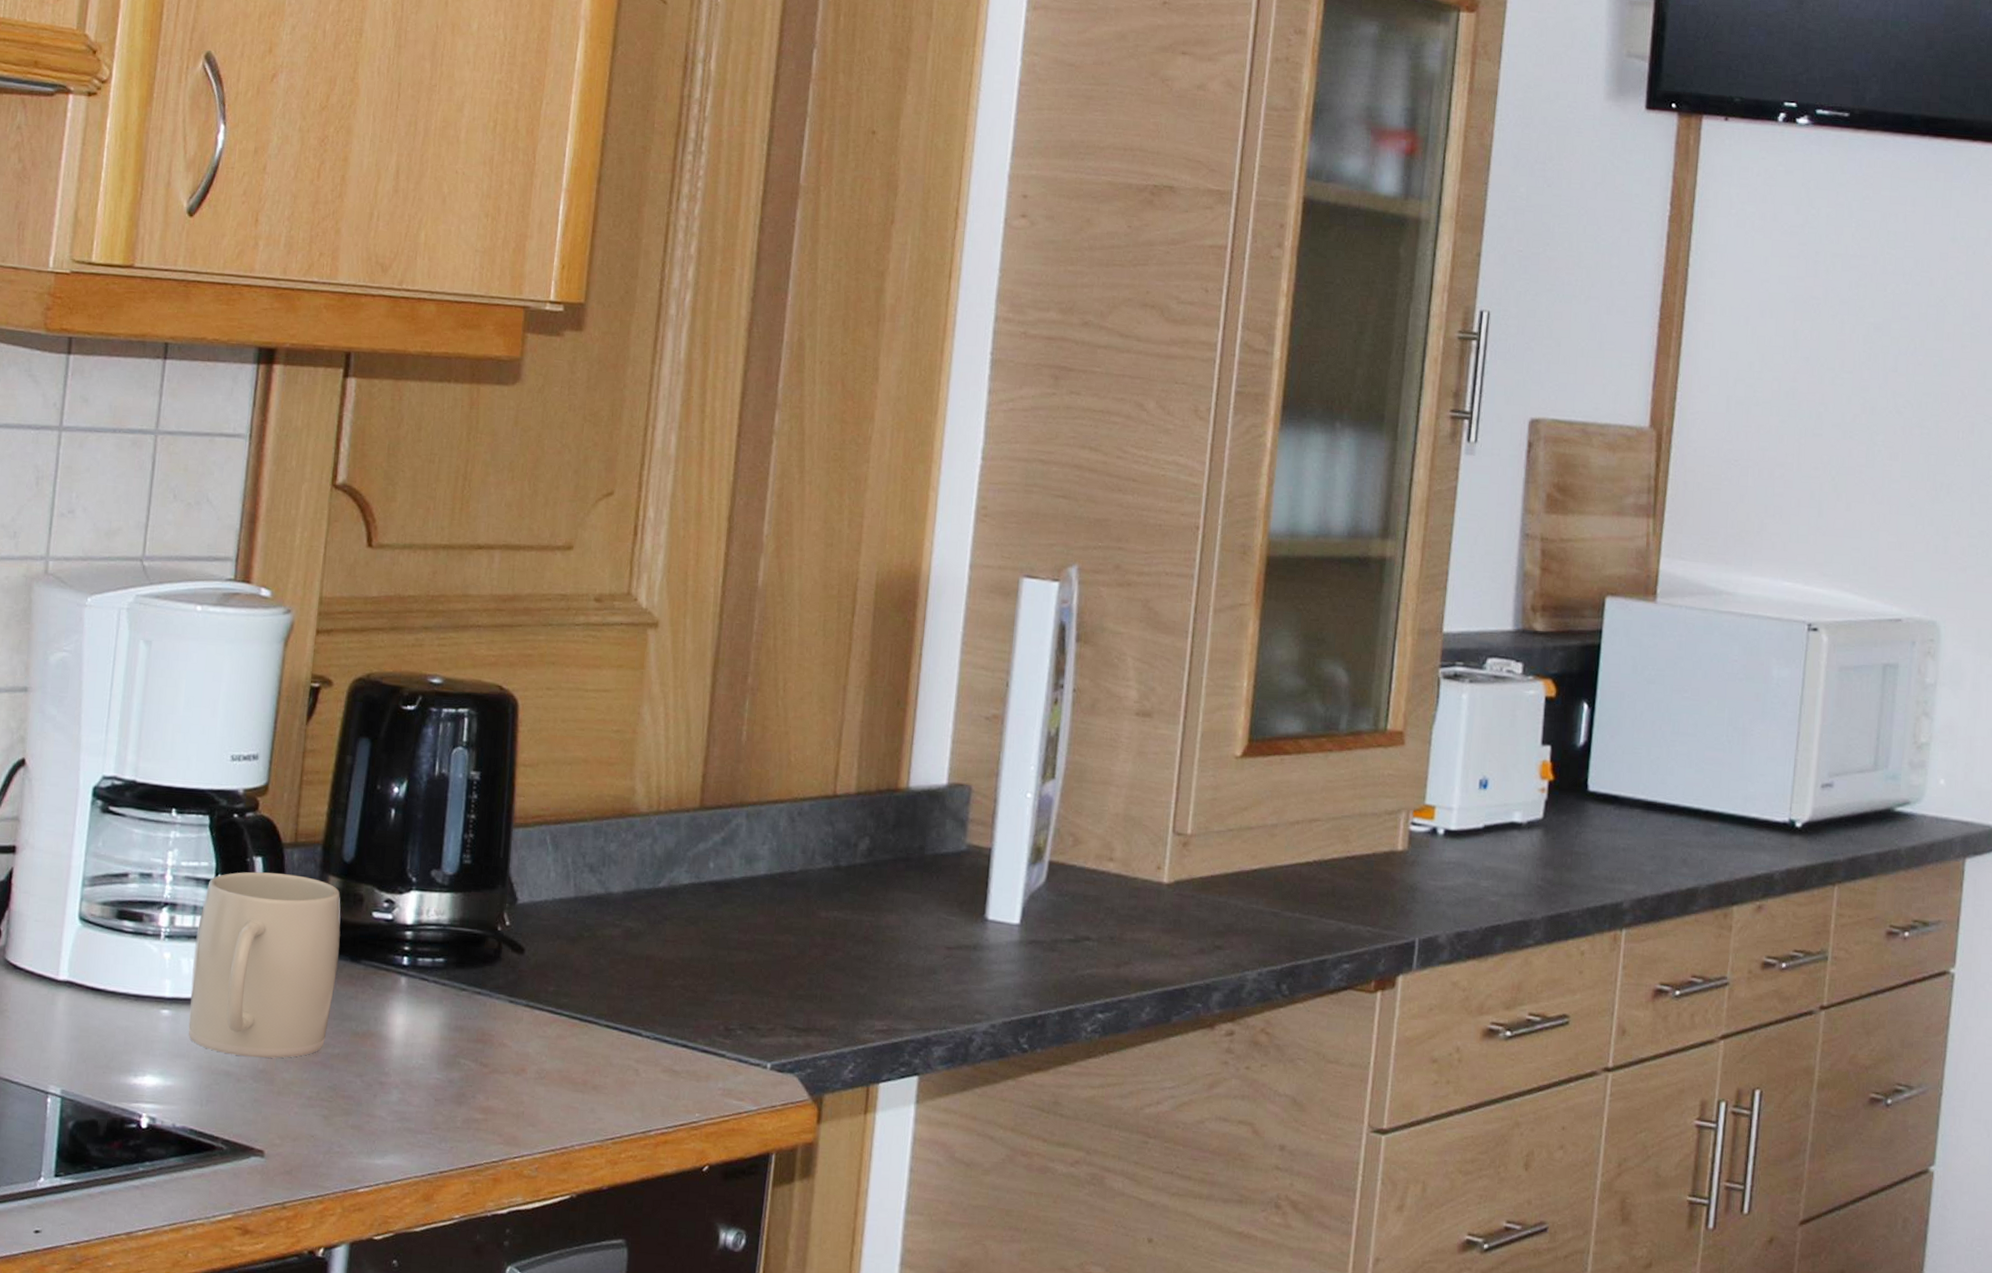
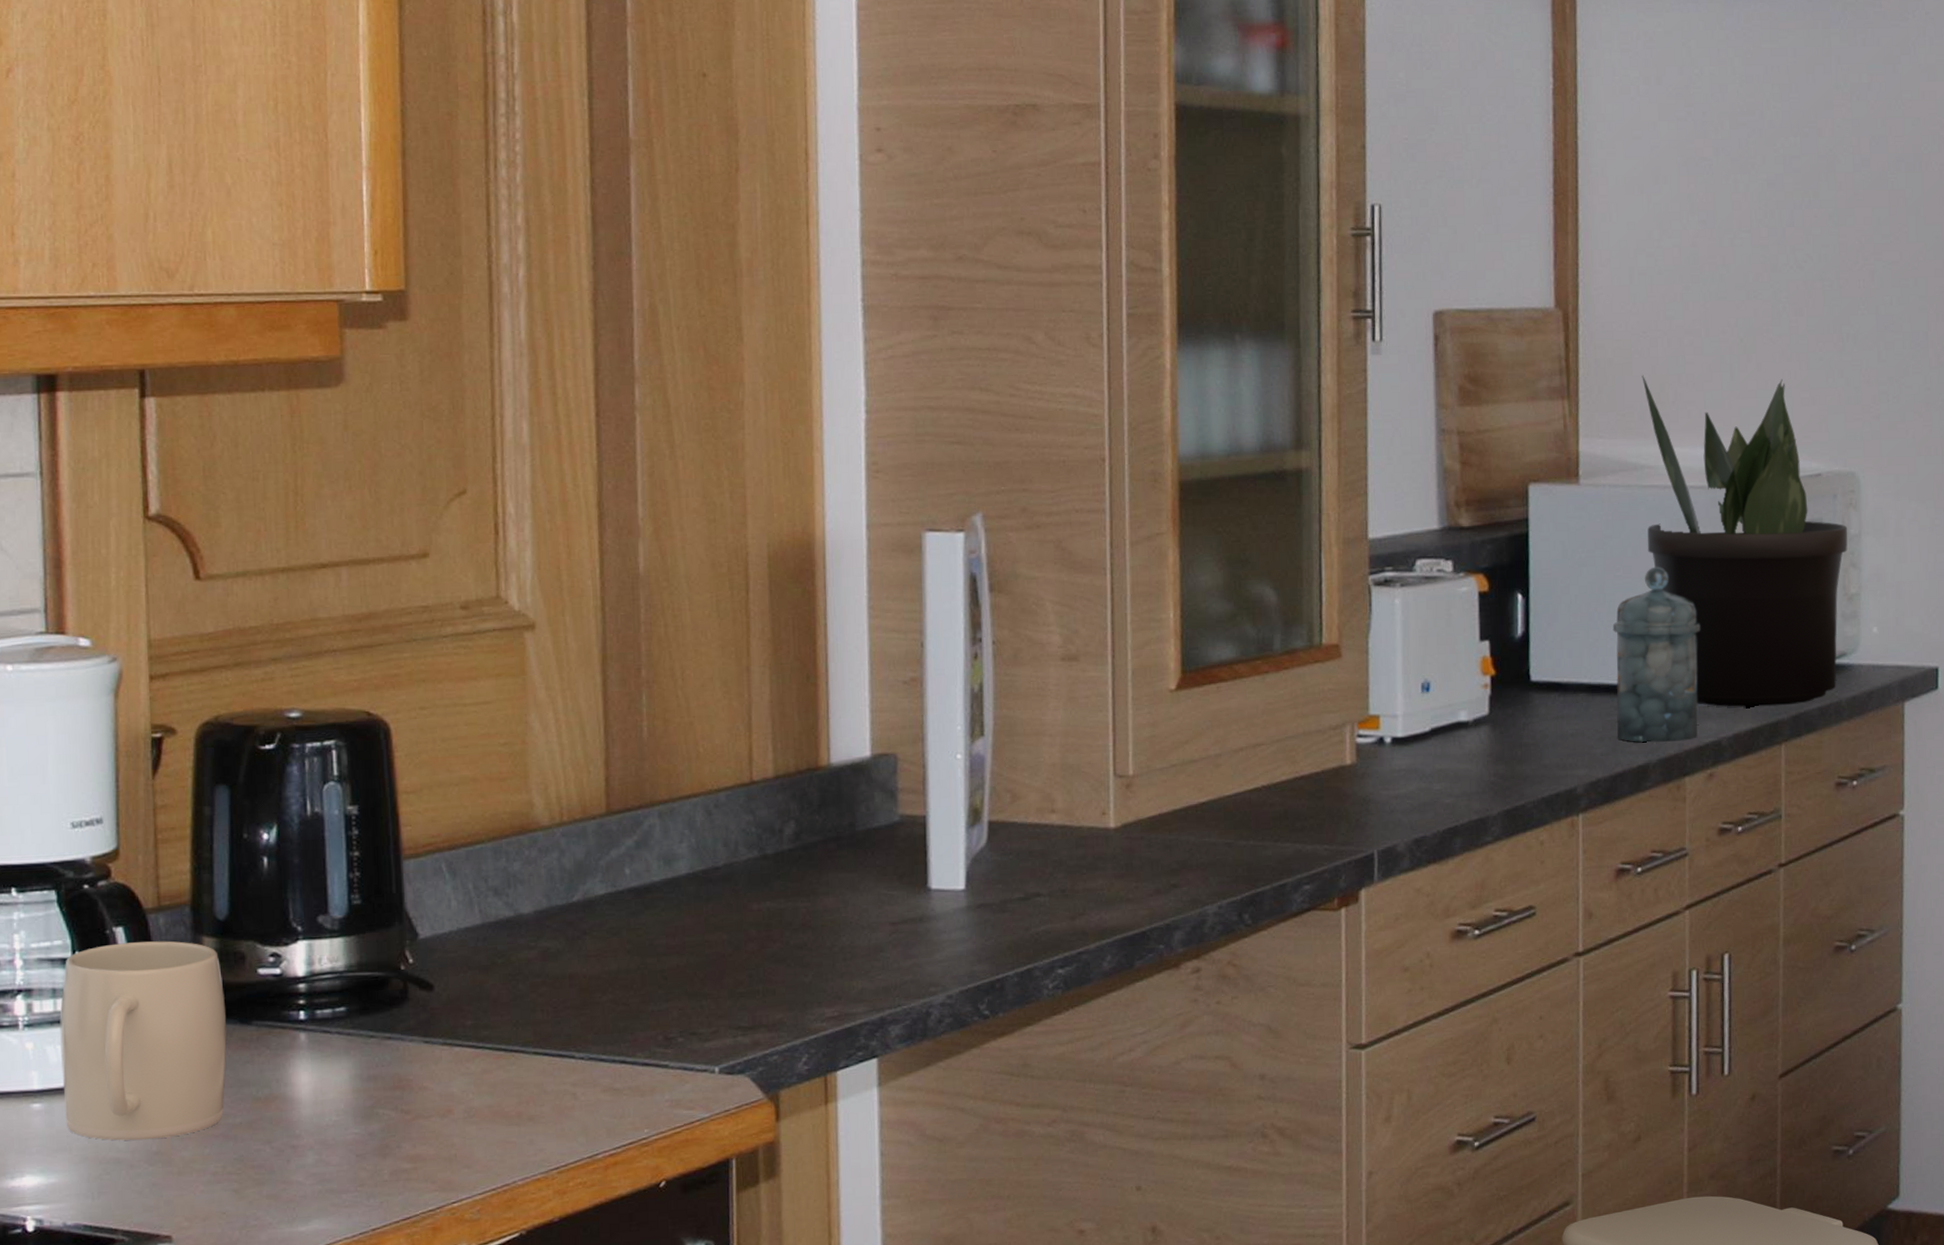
canister: none [1668,692,1764,870] -> present [1612,566,1701,743]
planter: none [1717,502,1924,847] -> present [1642,375,1848,707]

